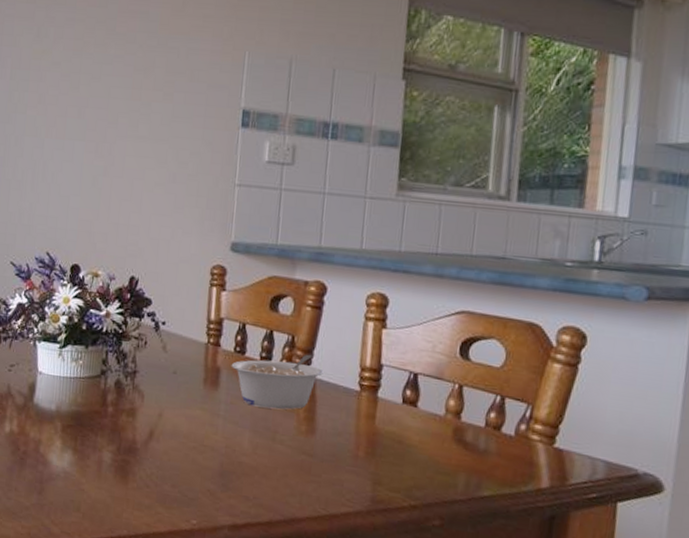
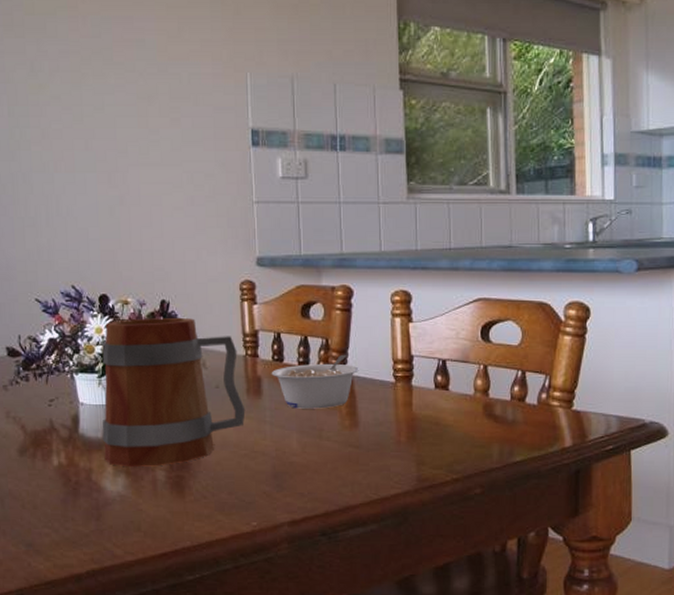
mug: none [54,292,200,447] -> present [102,318,246,467]

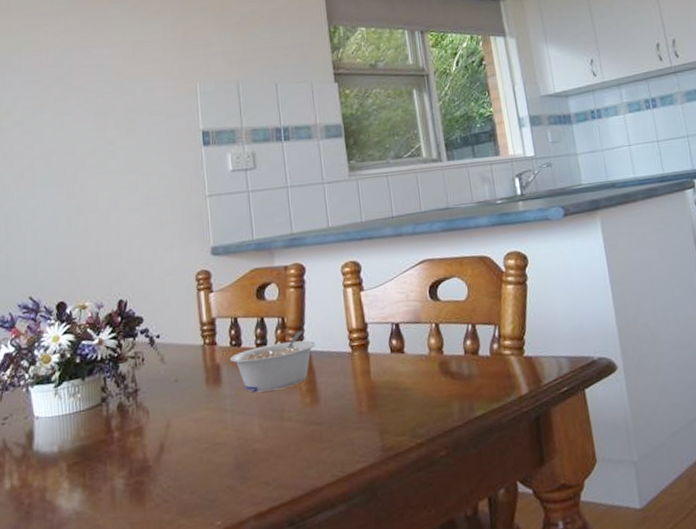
mug: present [102,318,246,467] -> none [57,314,206,480]

